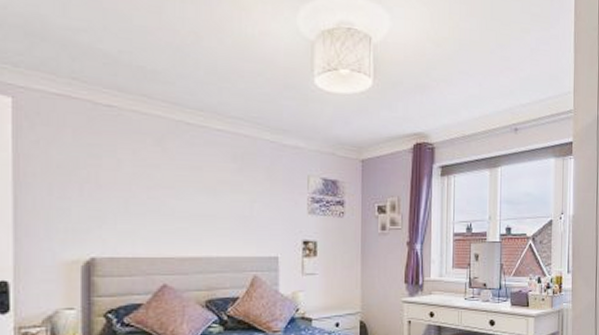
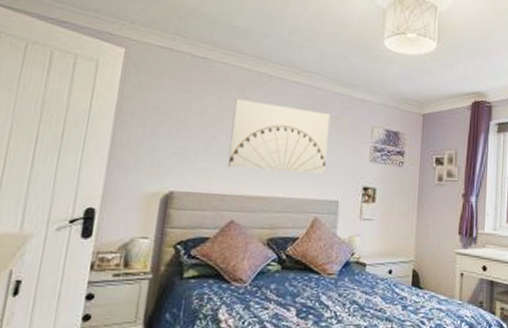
wall art: none [152,152,262,230] -> present [227,99,331,174]

